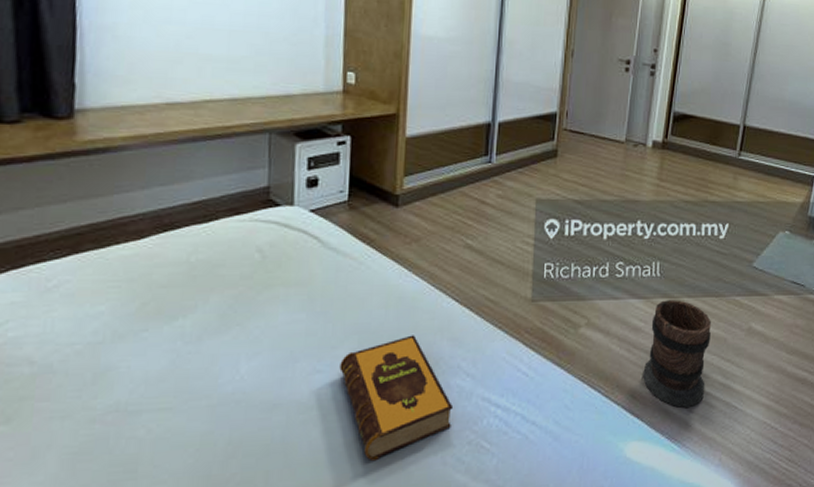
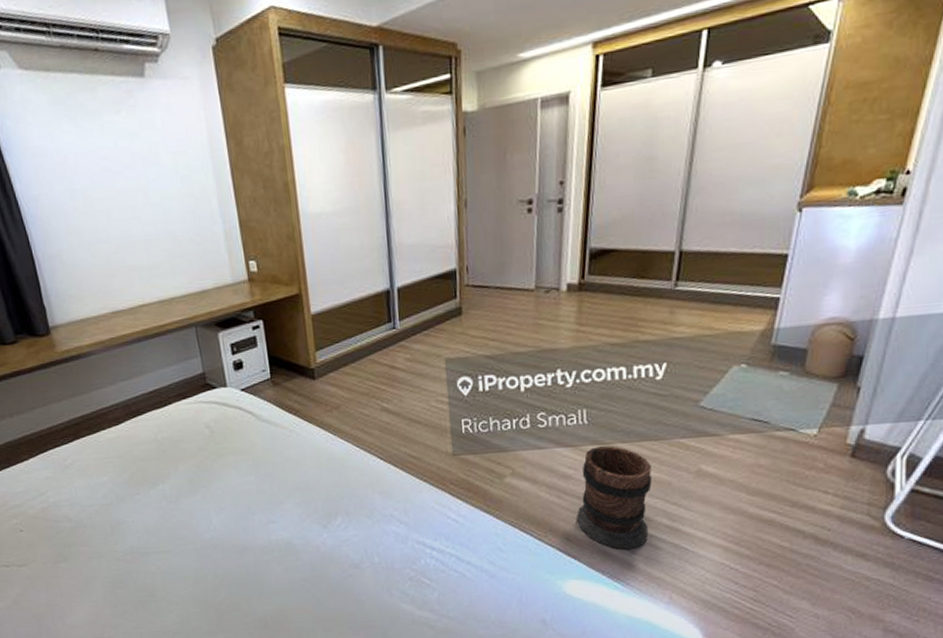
hardback book: present [339,335,454,460] -> none [289,490,393,591]

